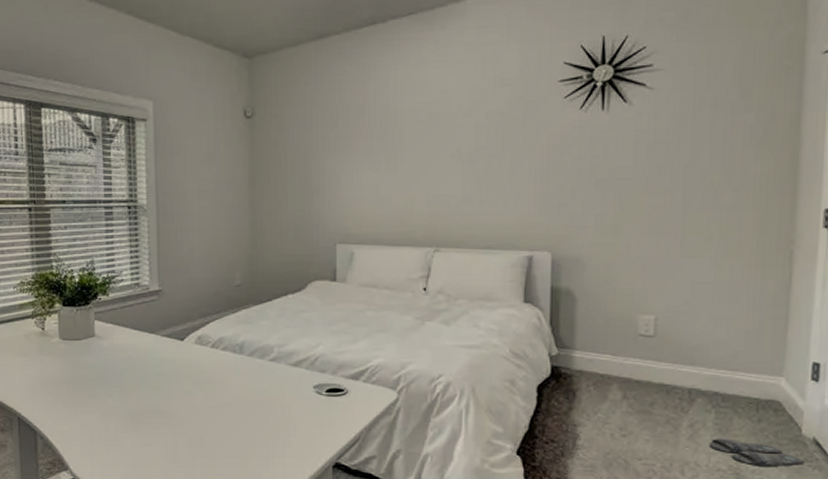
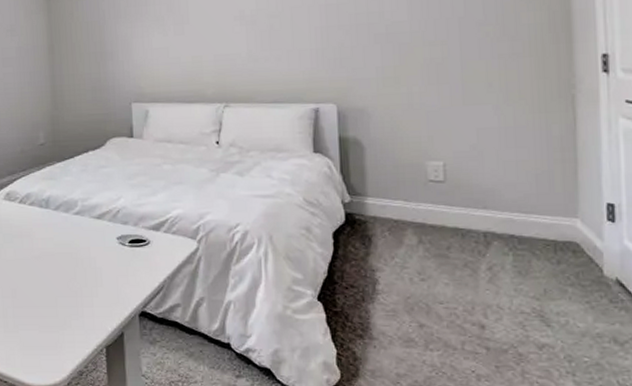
slippers: present [708,438,804,468] -> none [509,280,609,310]

